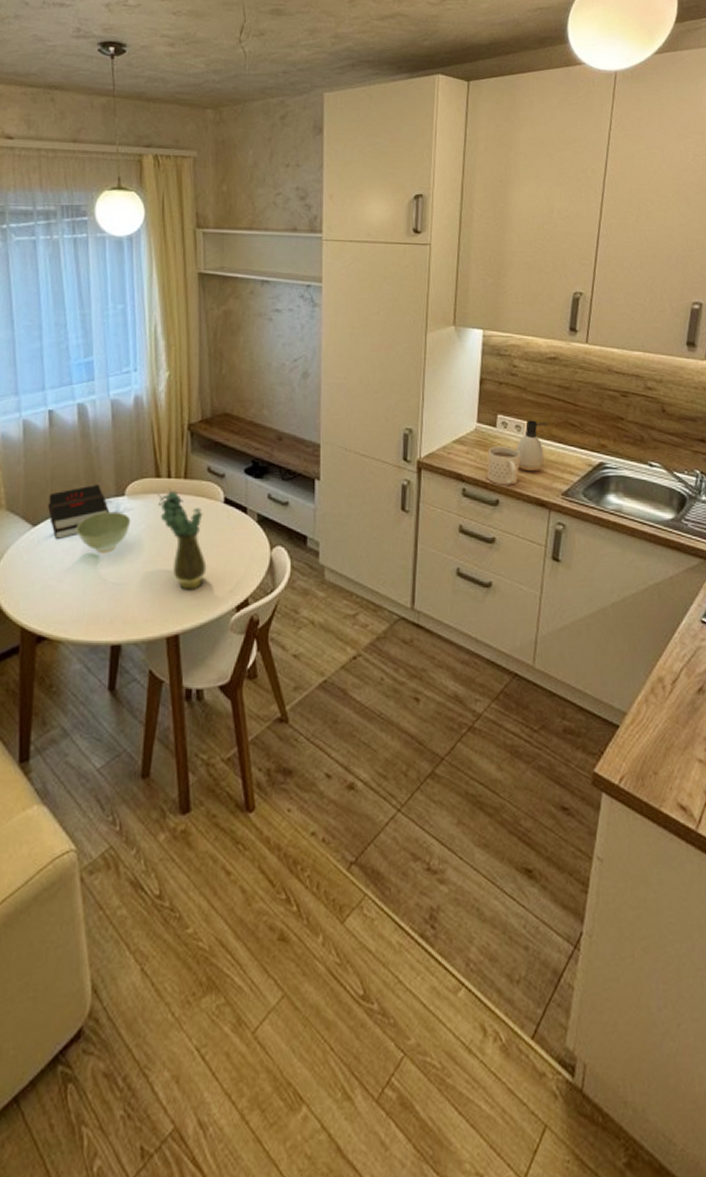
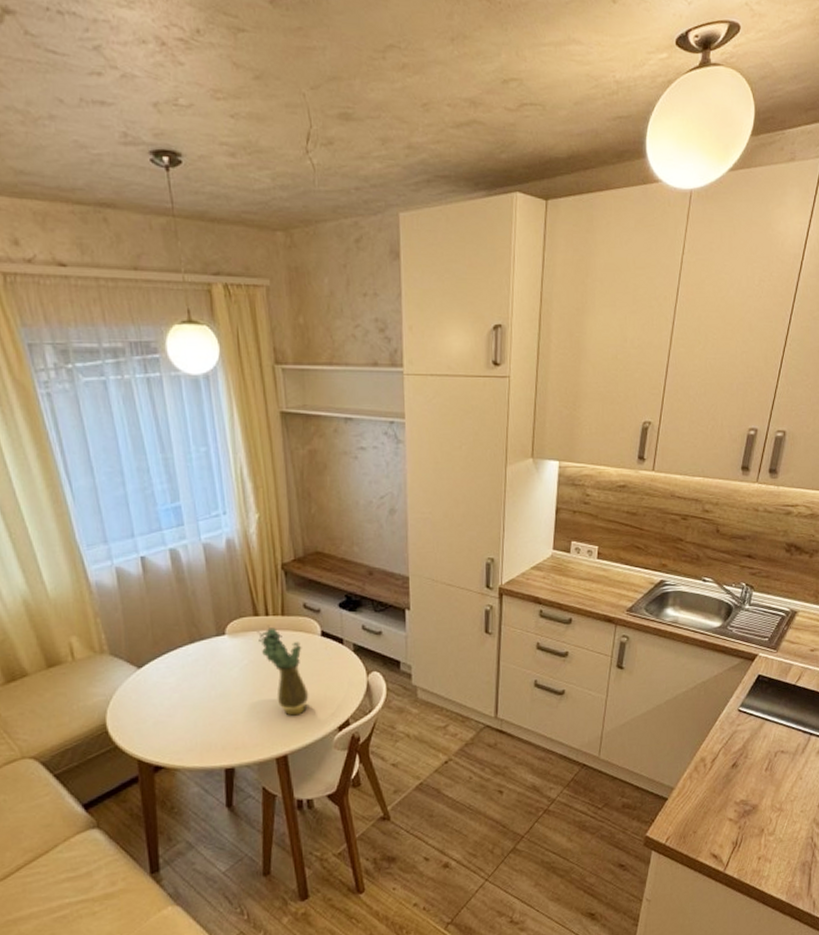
hardback book: present [48,484,110,540] -> none [150,626,212,680]
bowl: present [76,511,131,553] -> none [180,649,234,689]
mug: present [486,446,521,485] -> none [560,570,592,606]
soap dispenser: present [515,420,548,472] -> none [587,545,616,592]

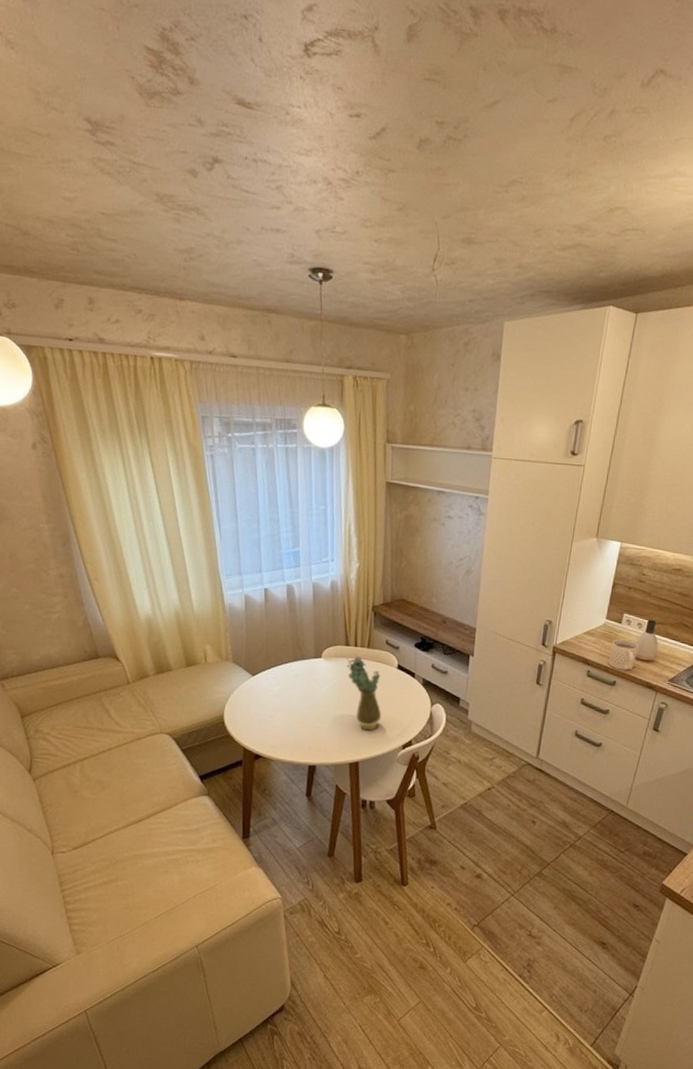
mug: none [560,570,592,606] -> present [608,639,639,671]
soap dispenser: none [587,545,616,592] -> present [635,619,665,661]

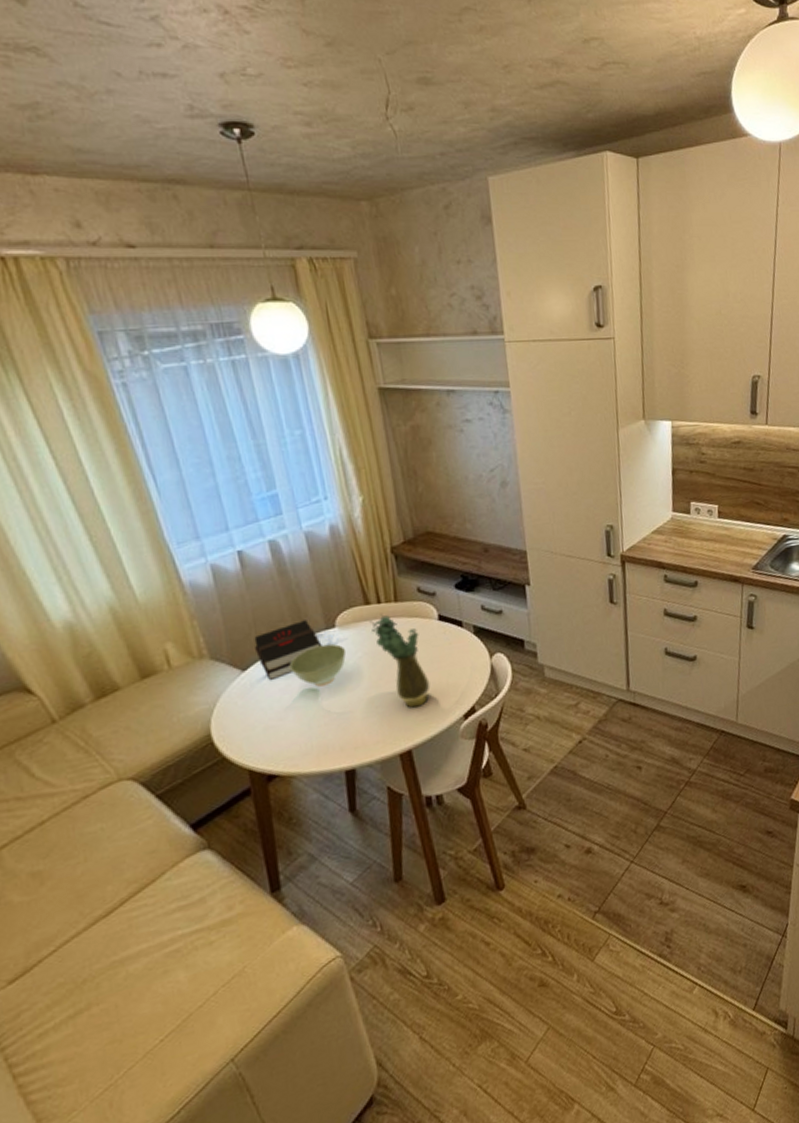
hardback book: none [264,648,310,687] -> present [254,620,322,681]
bowl: none [284,669,326,700] -> present [289,643,347,687]
mug: present [608,639,639,671] -> none [684,531,714,568]
soap dispenser: present [635,619,665,661] -> none [709,503,736,552]

